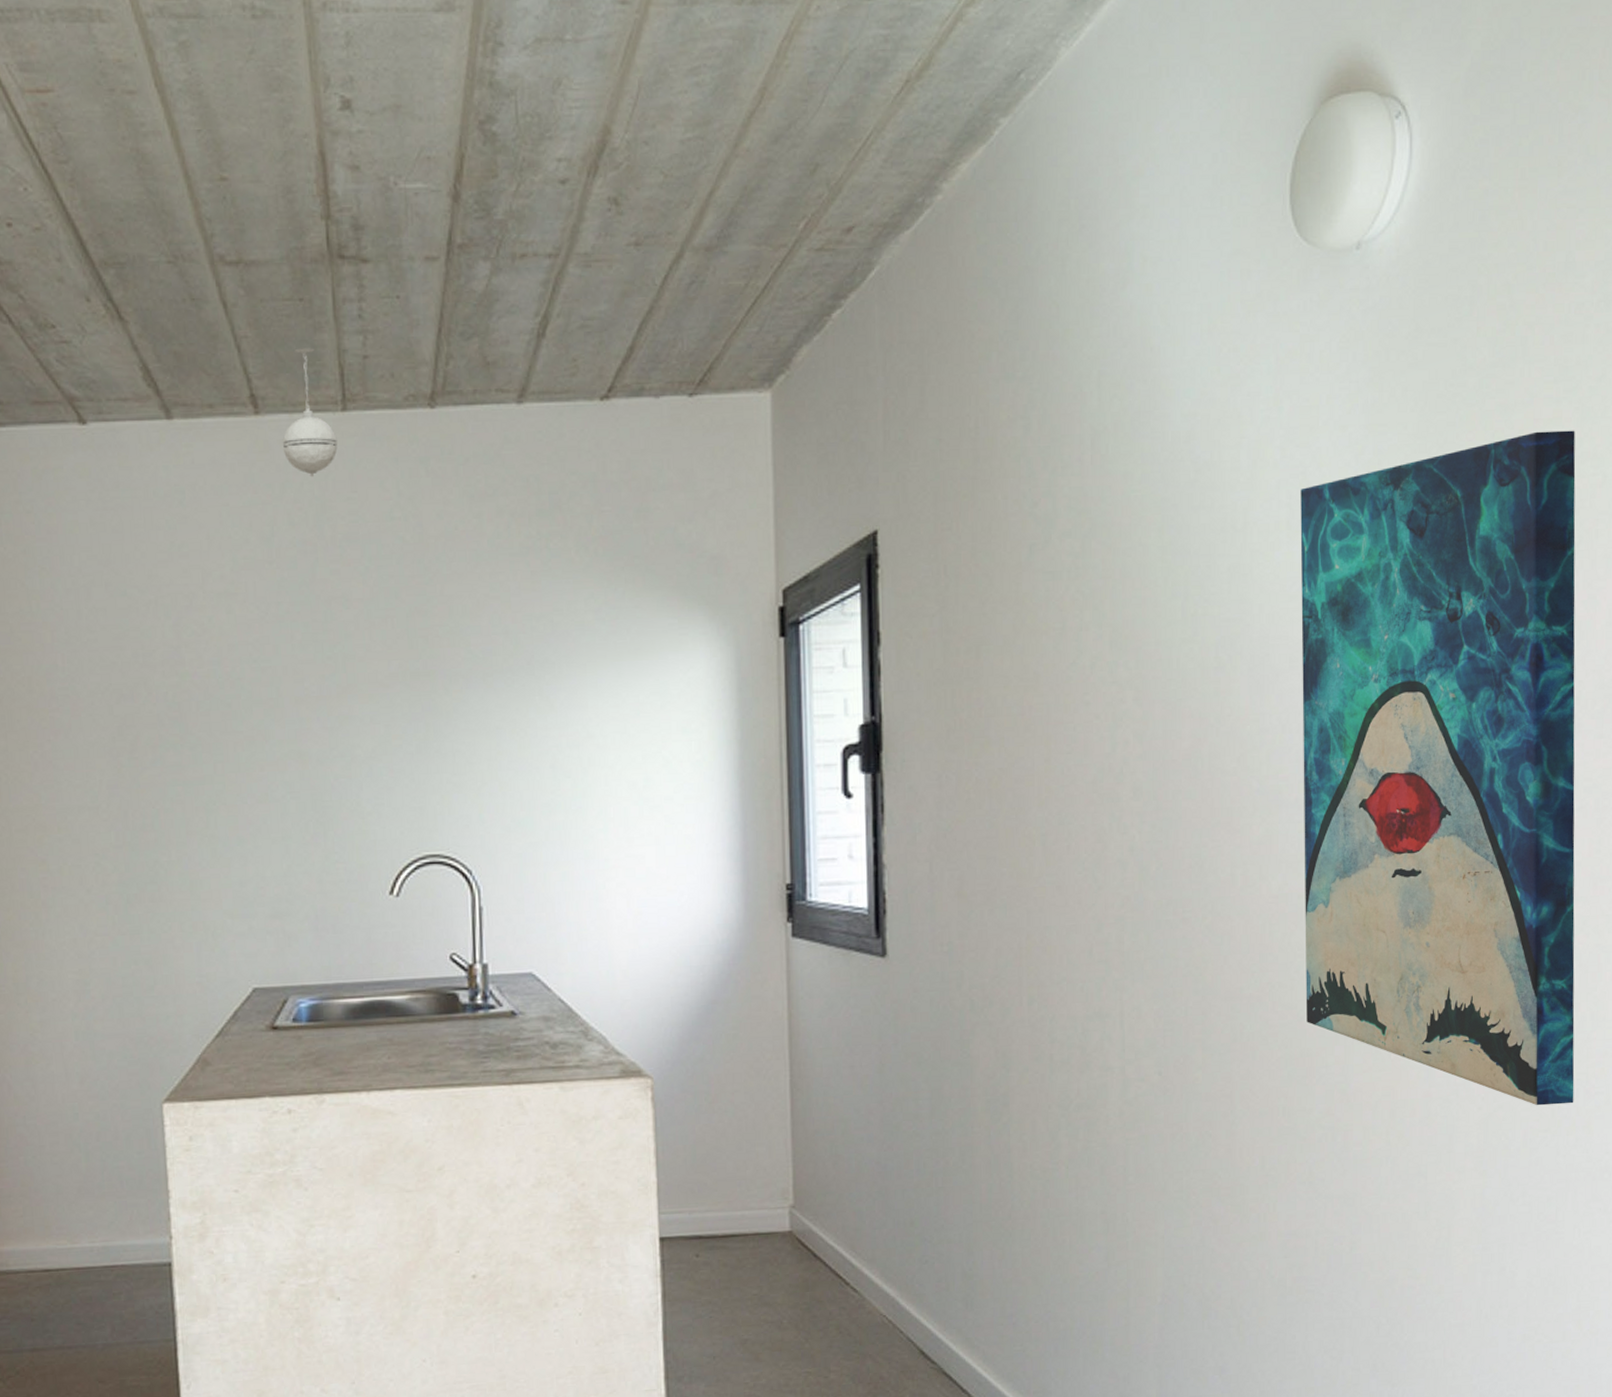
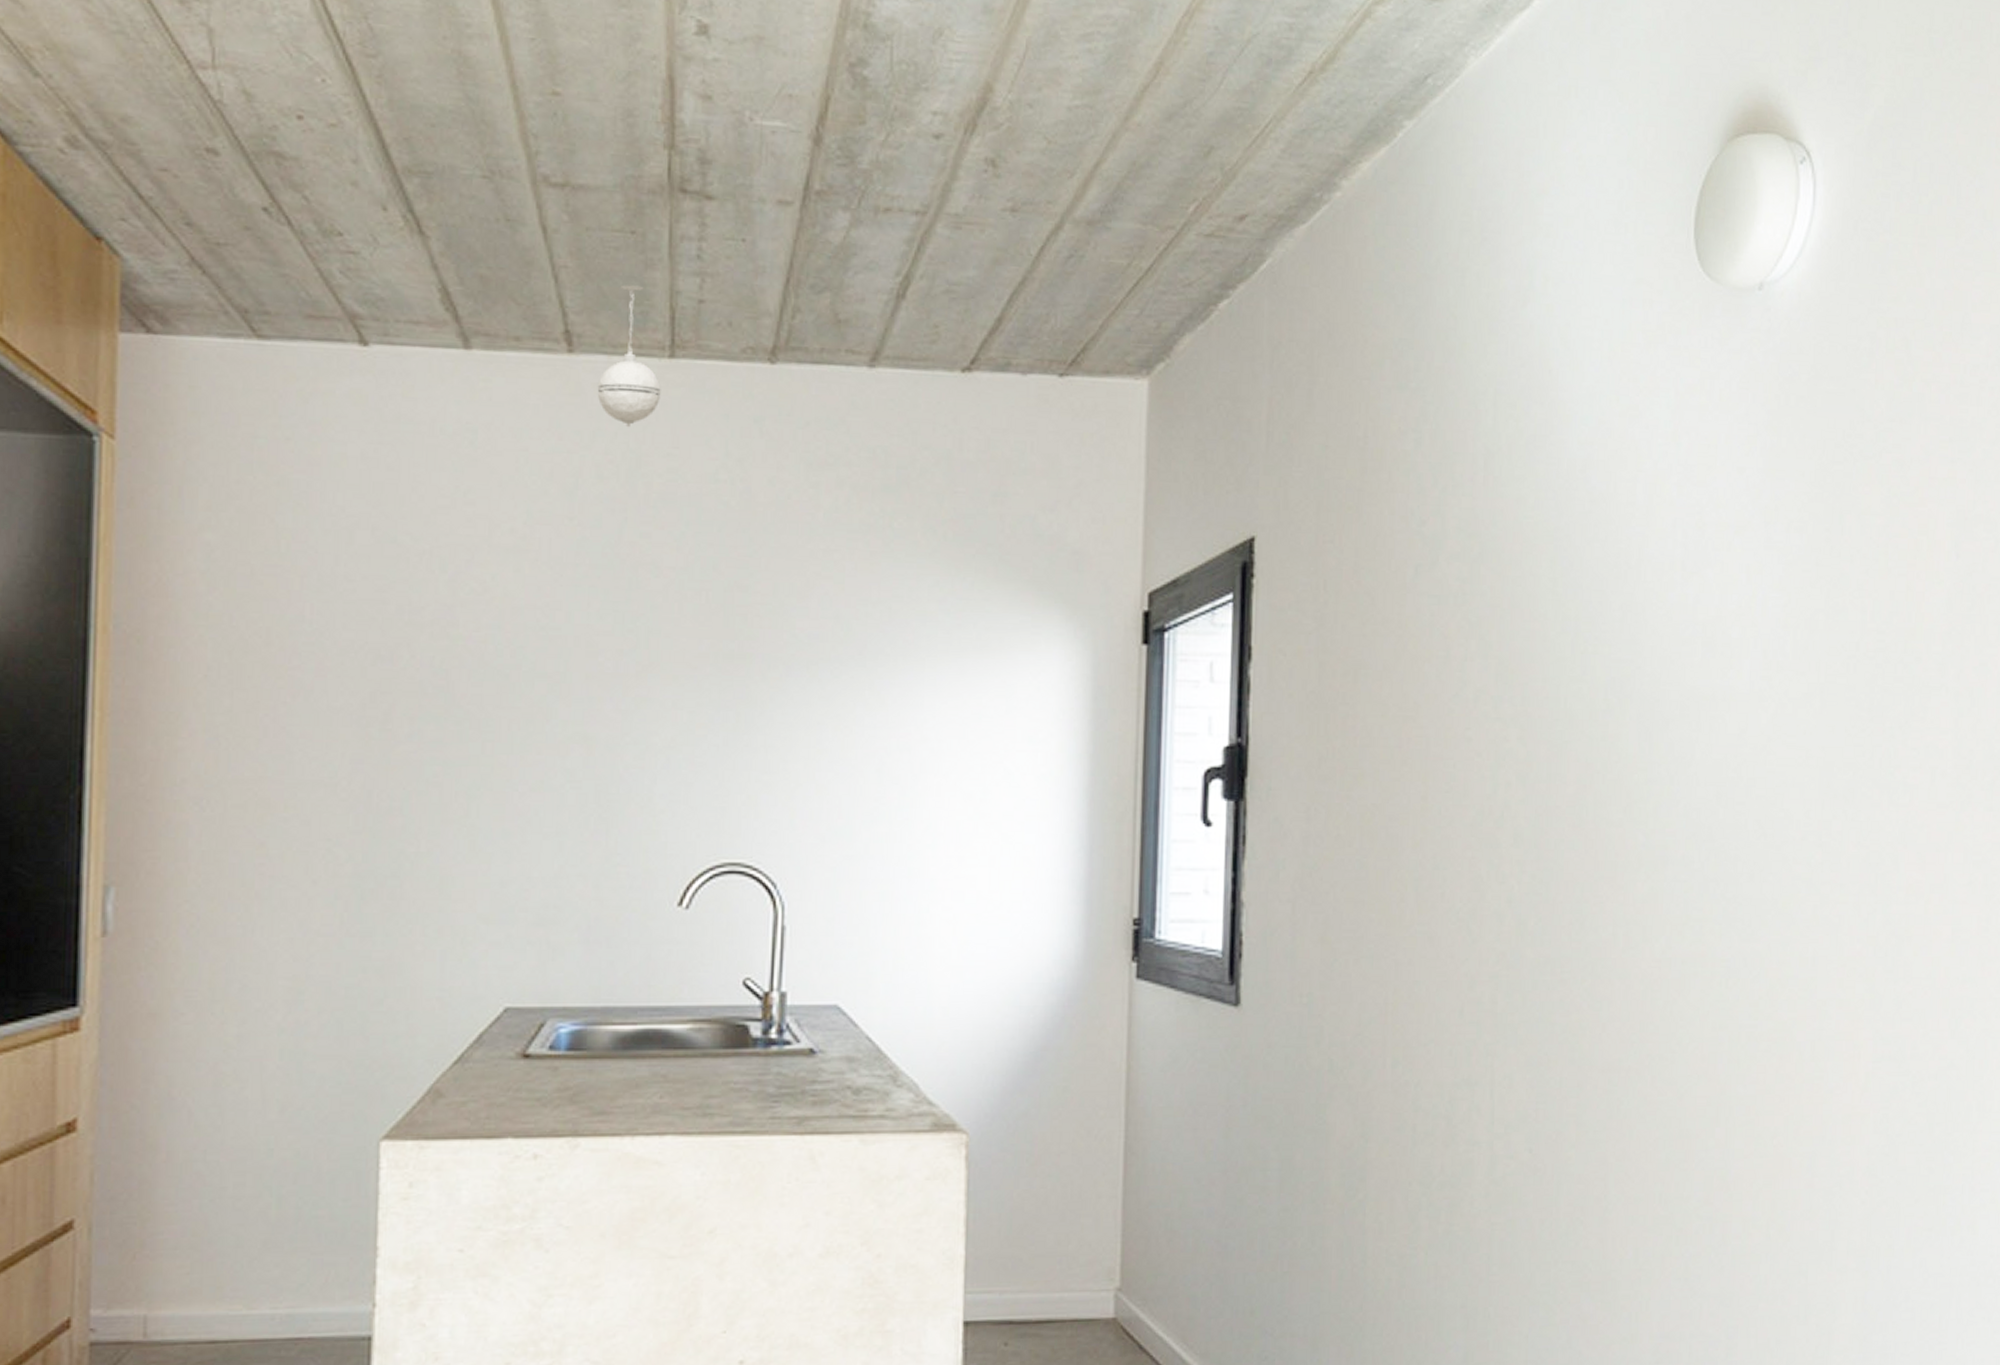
wall art: present [1300,430,1576,1106] -> none [1686,490,1969,1202]

